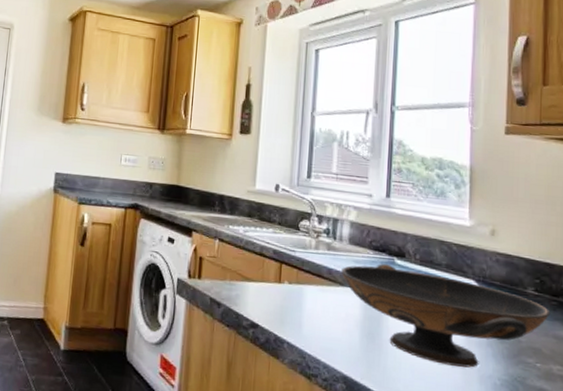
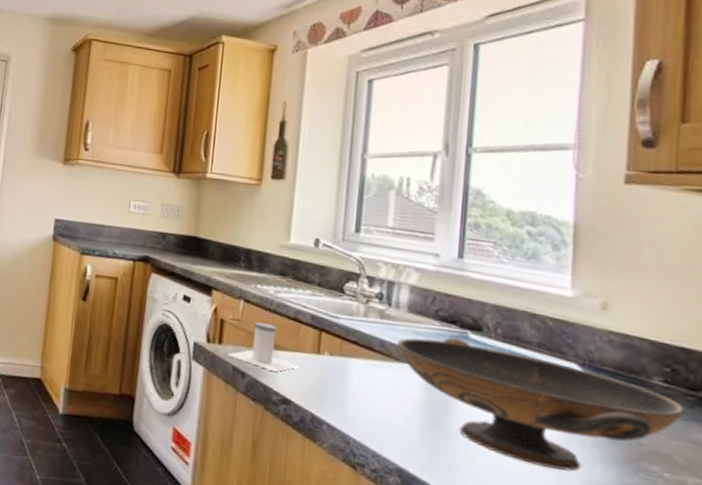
salt shaker: none [205,258,263,301] -> present [226,322,298,373]

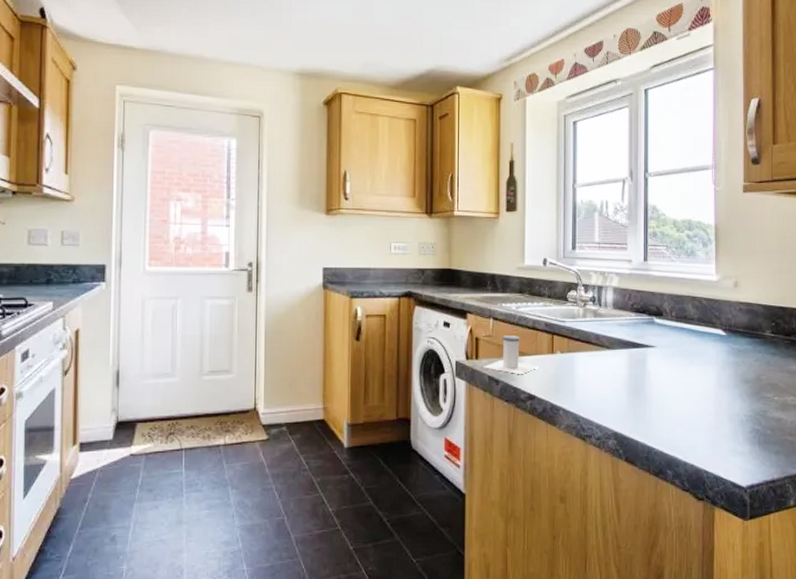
decorative bowl: present [397,337,686,472] -> none [608,323,785,409]

